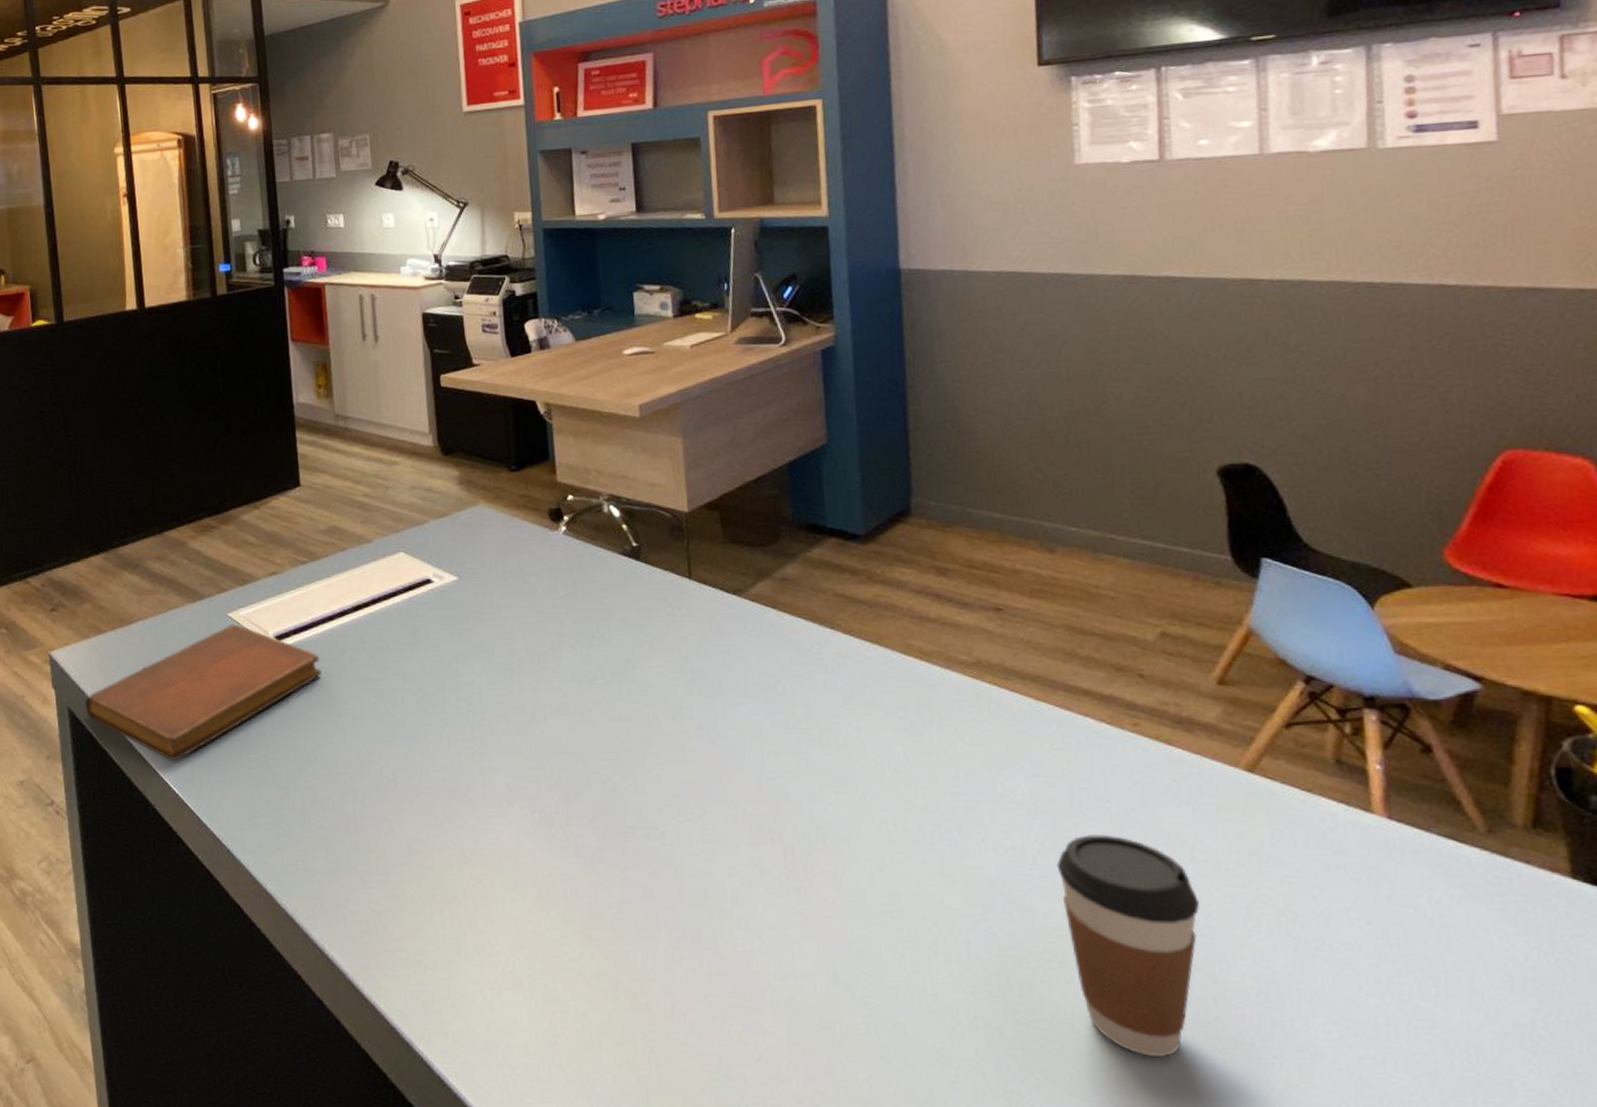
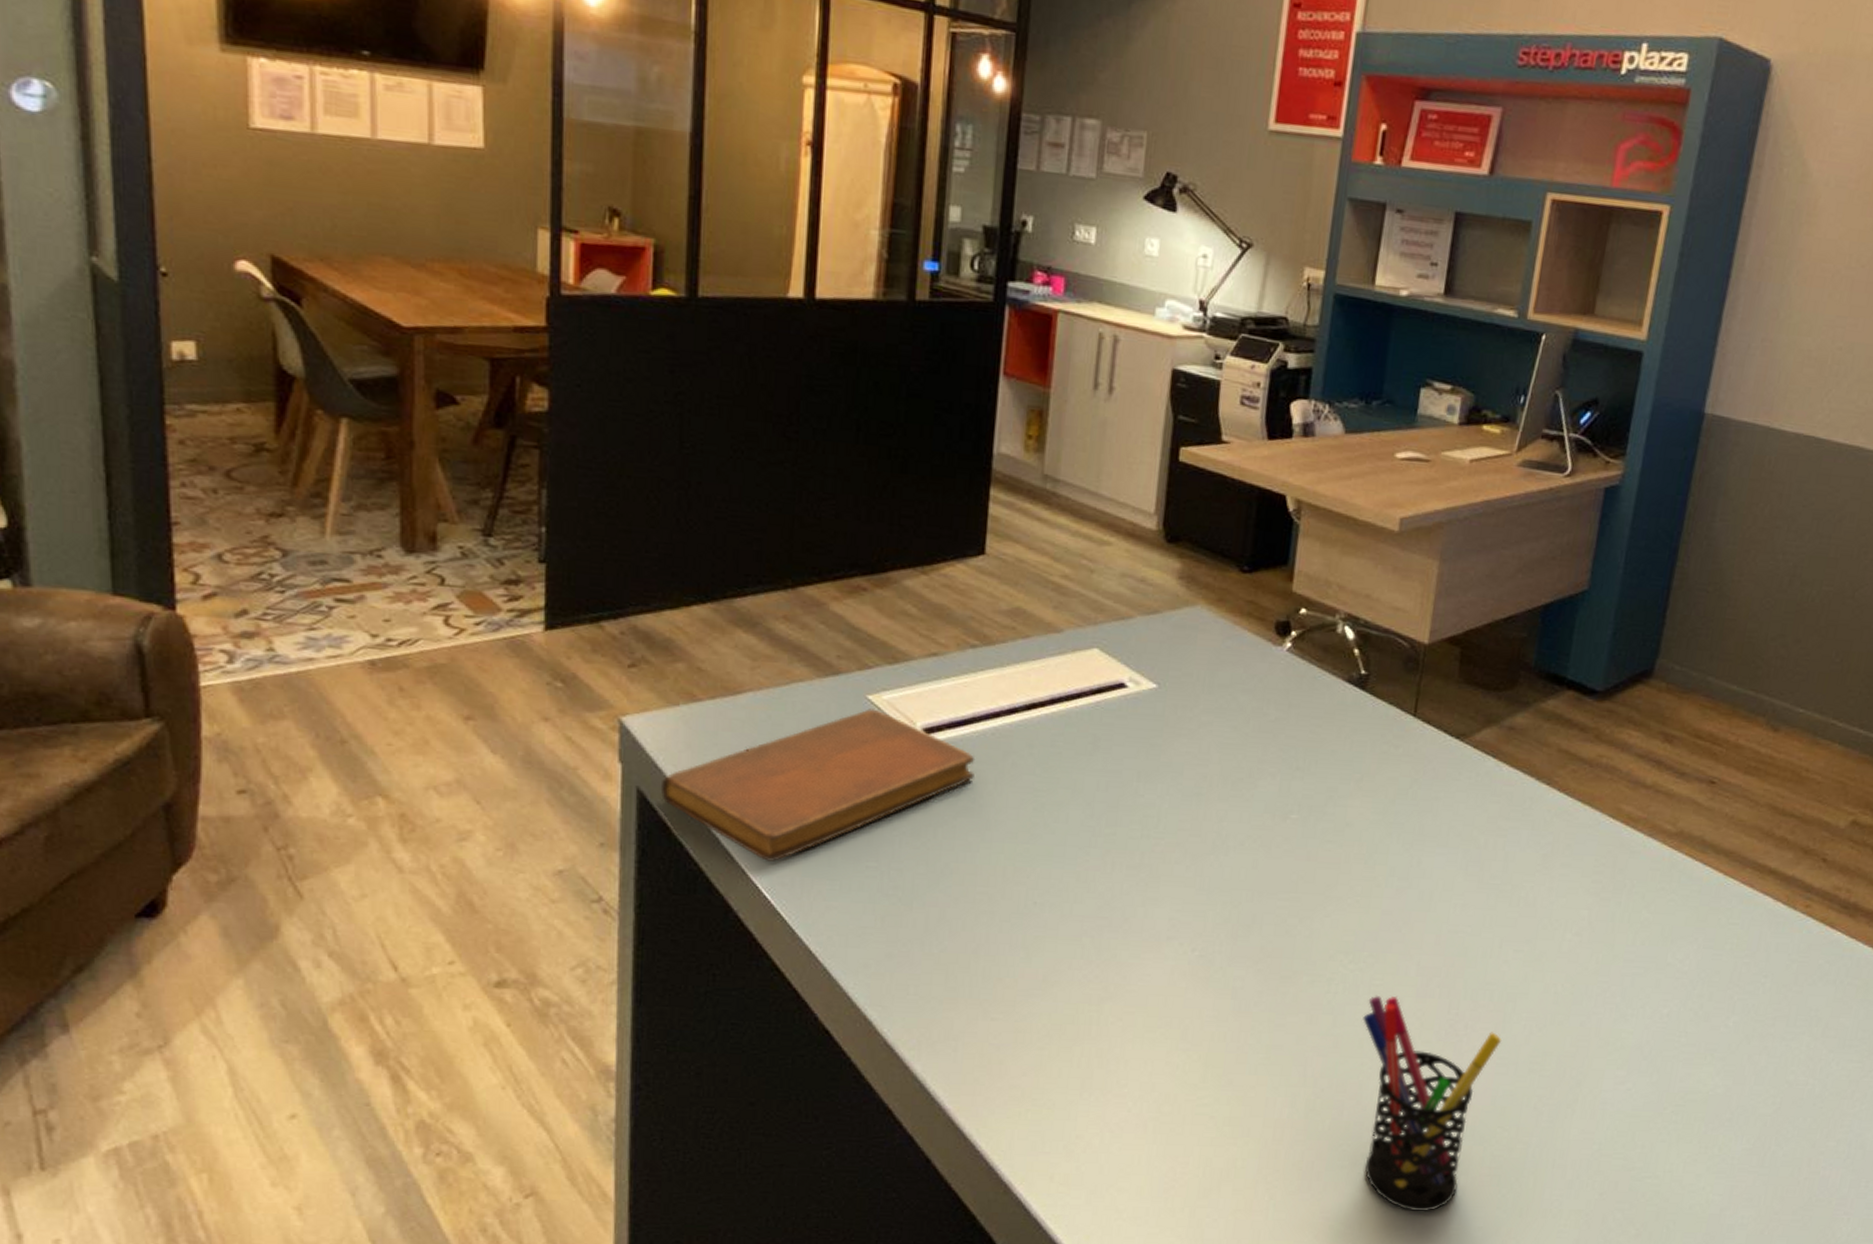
pen holder: none [702,844,844,1064] -> present [1363,995,1501,1212]
coffee cup: present [1056,835,1200,1058] -> none [1696,1007,1820,1212]

